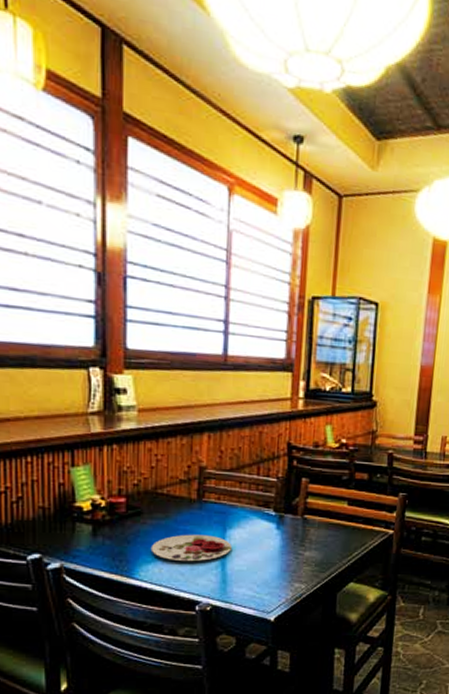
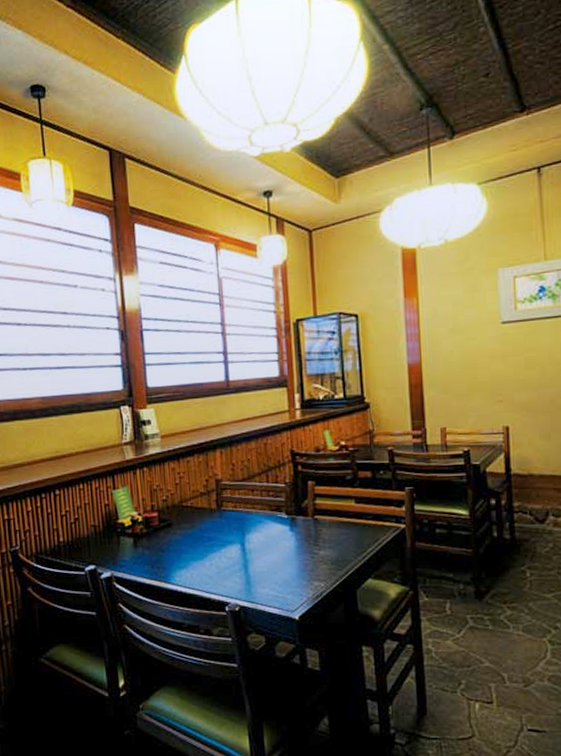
plate: present [150,534,232,562] -> none [182,540,252,566]

